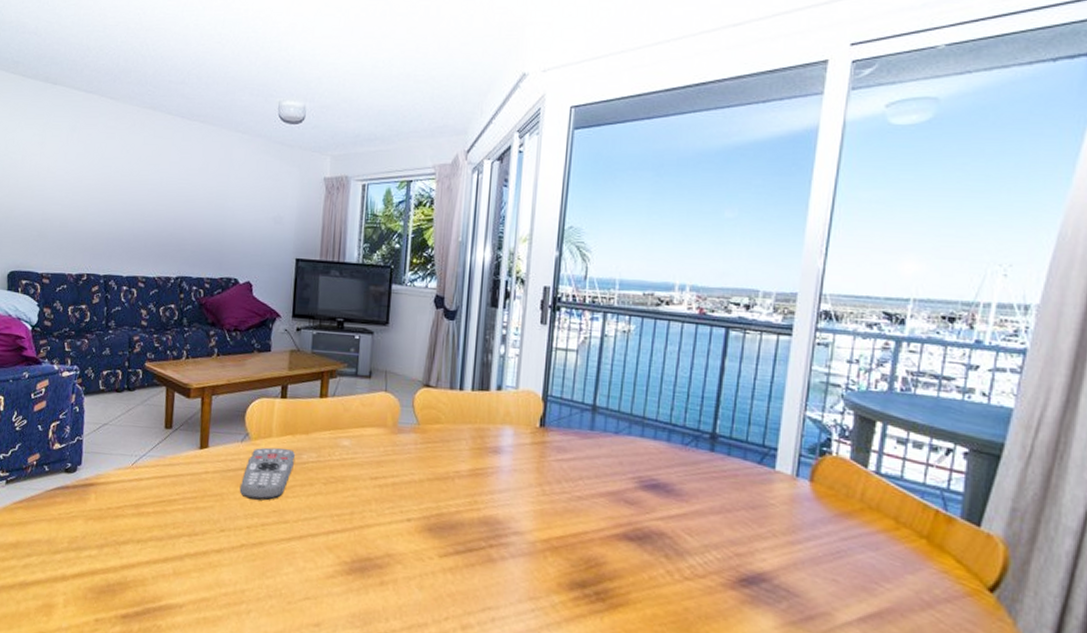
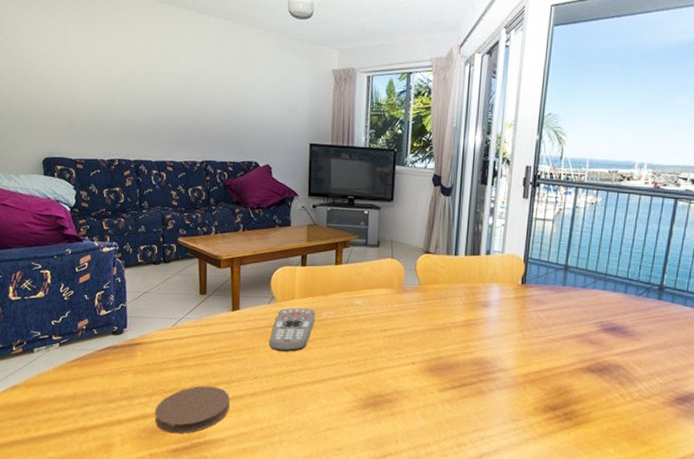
coaster: none [104,537,192,597] -> present [154,385,230,434]

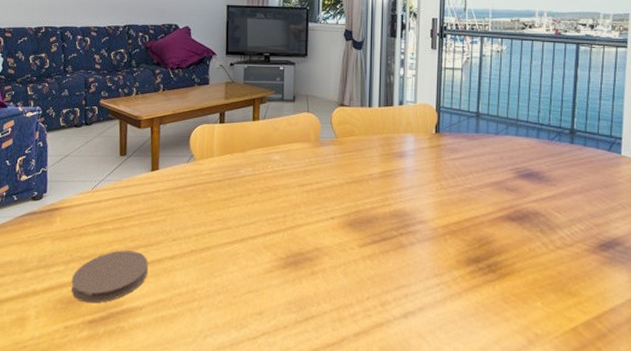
remote control: present [268,308,316,352] -> none [187,166,235,211]

